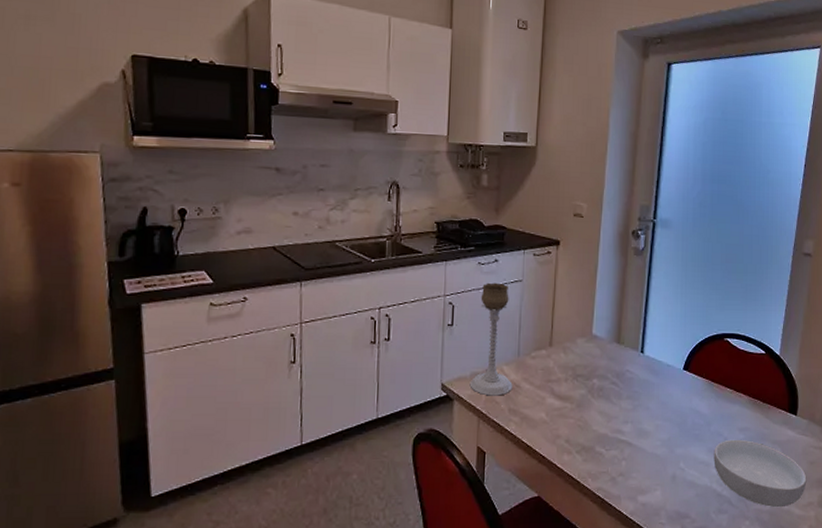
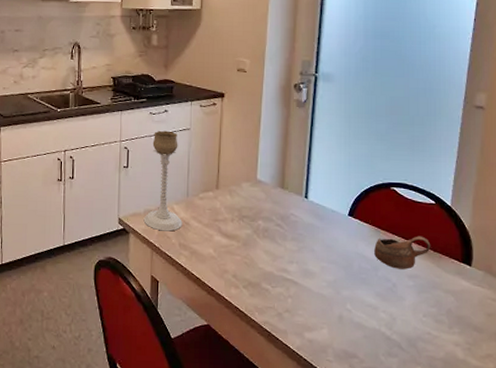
cup: none [707,387,761,423] -> present [374,236,431,270]
cereal bowl: present [714,439,807,508] -> none [382,285,484,357]

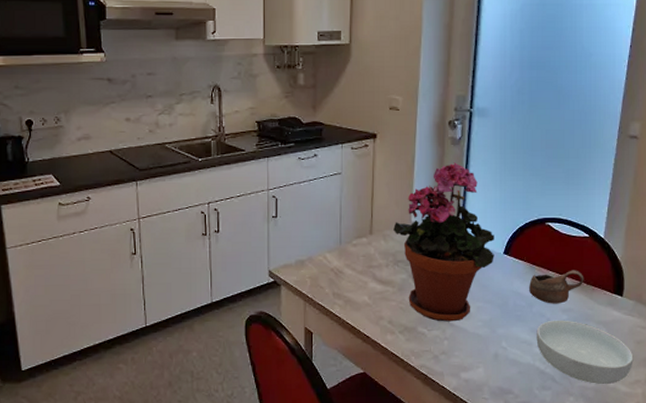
candle holder: present [143,130,182,232] -> none [295,176,336,281]
potted plant: none [239,124,339,280] -> present [393,162,494,322]
cereal bowl: none [382,285,484,357] -> present [536,320,634,385]

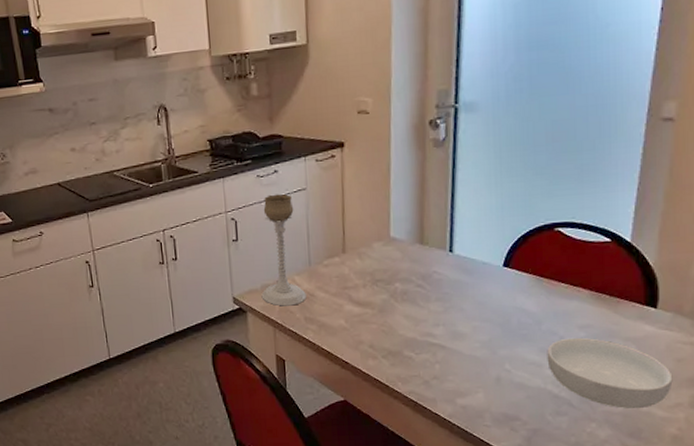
candle holder: none [295,176,336,281] -> present [261,194,307,306]
potted plant: present [393,162,494,322] -> none [369,167,492,345]
cup: present [529,270,584,304] -> none [536,280,606,320]

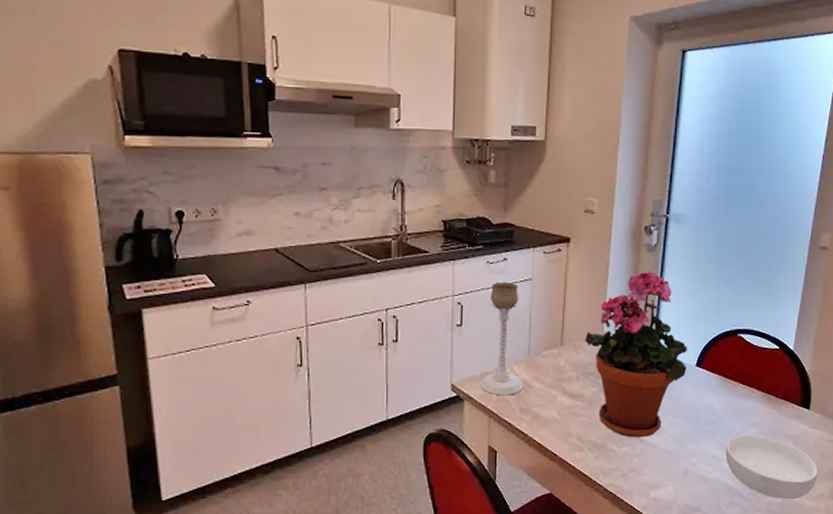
potted plant: none [369,167,492,345] -> present [585,270,687,438]

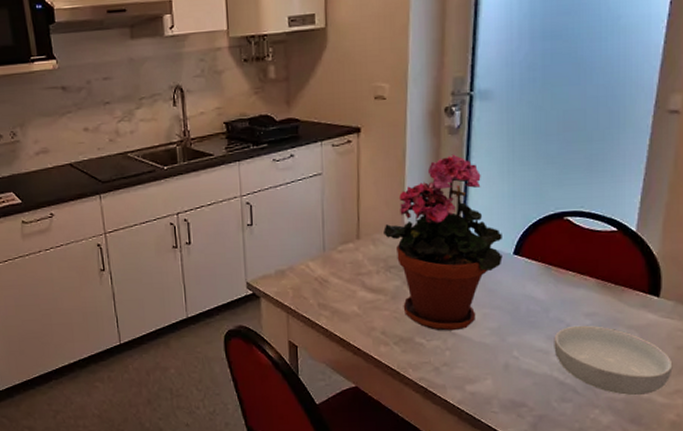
candle holder: present [480,282,523,396] -> none [275,178,320,292]

